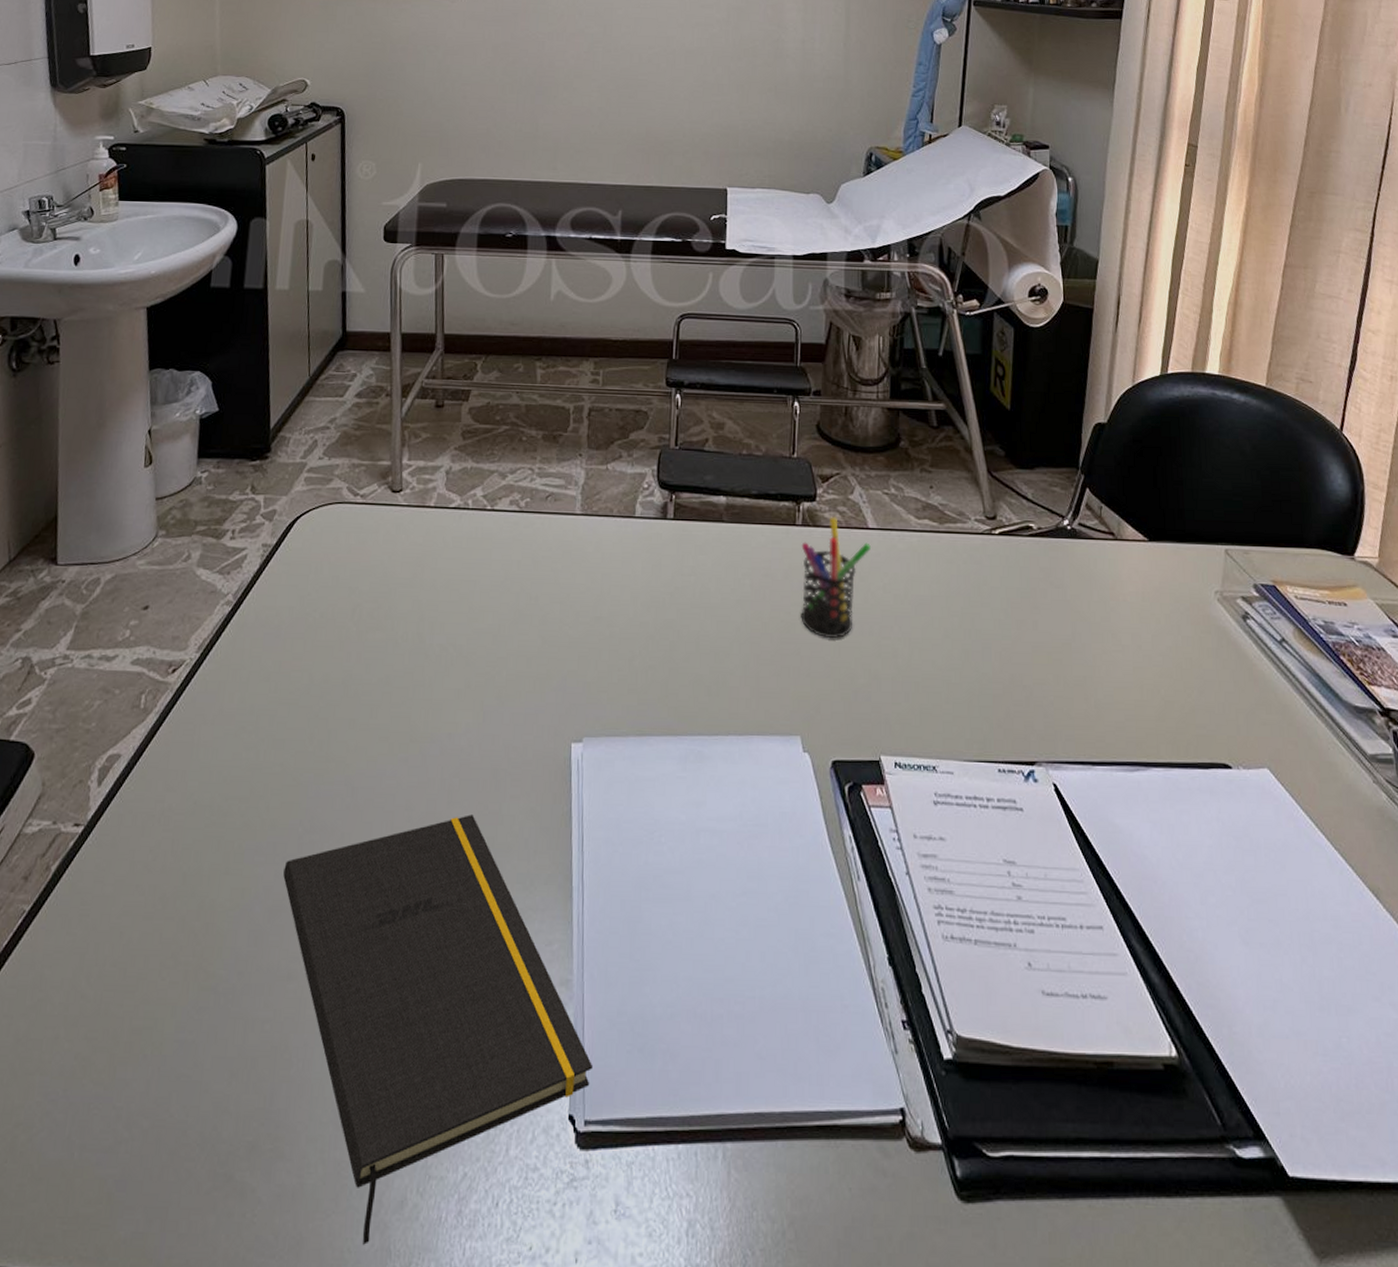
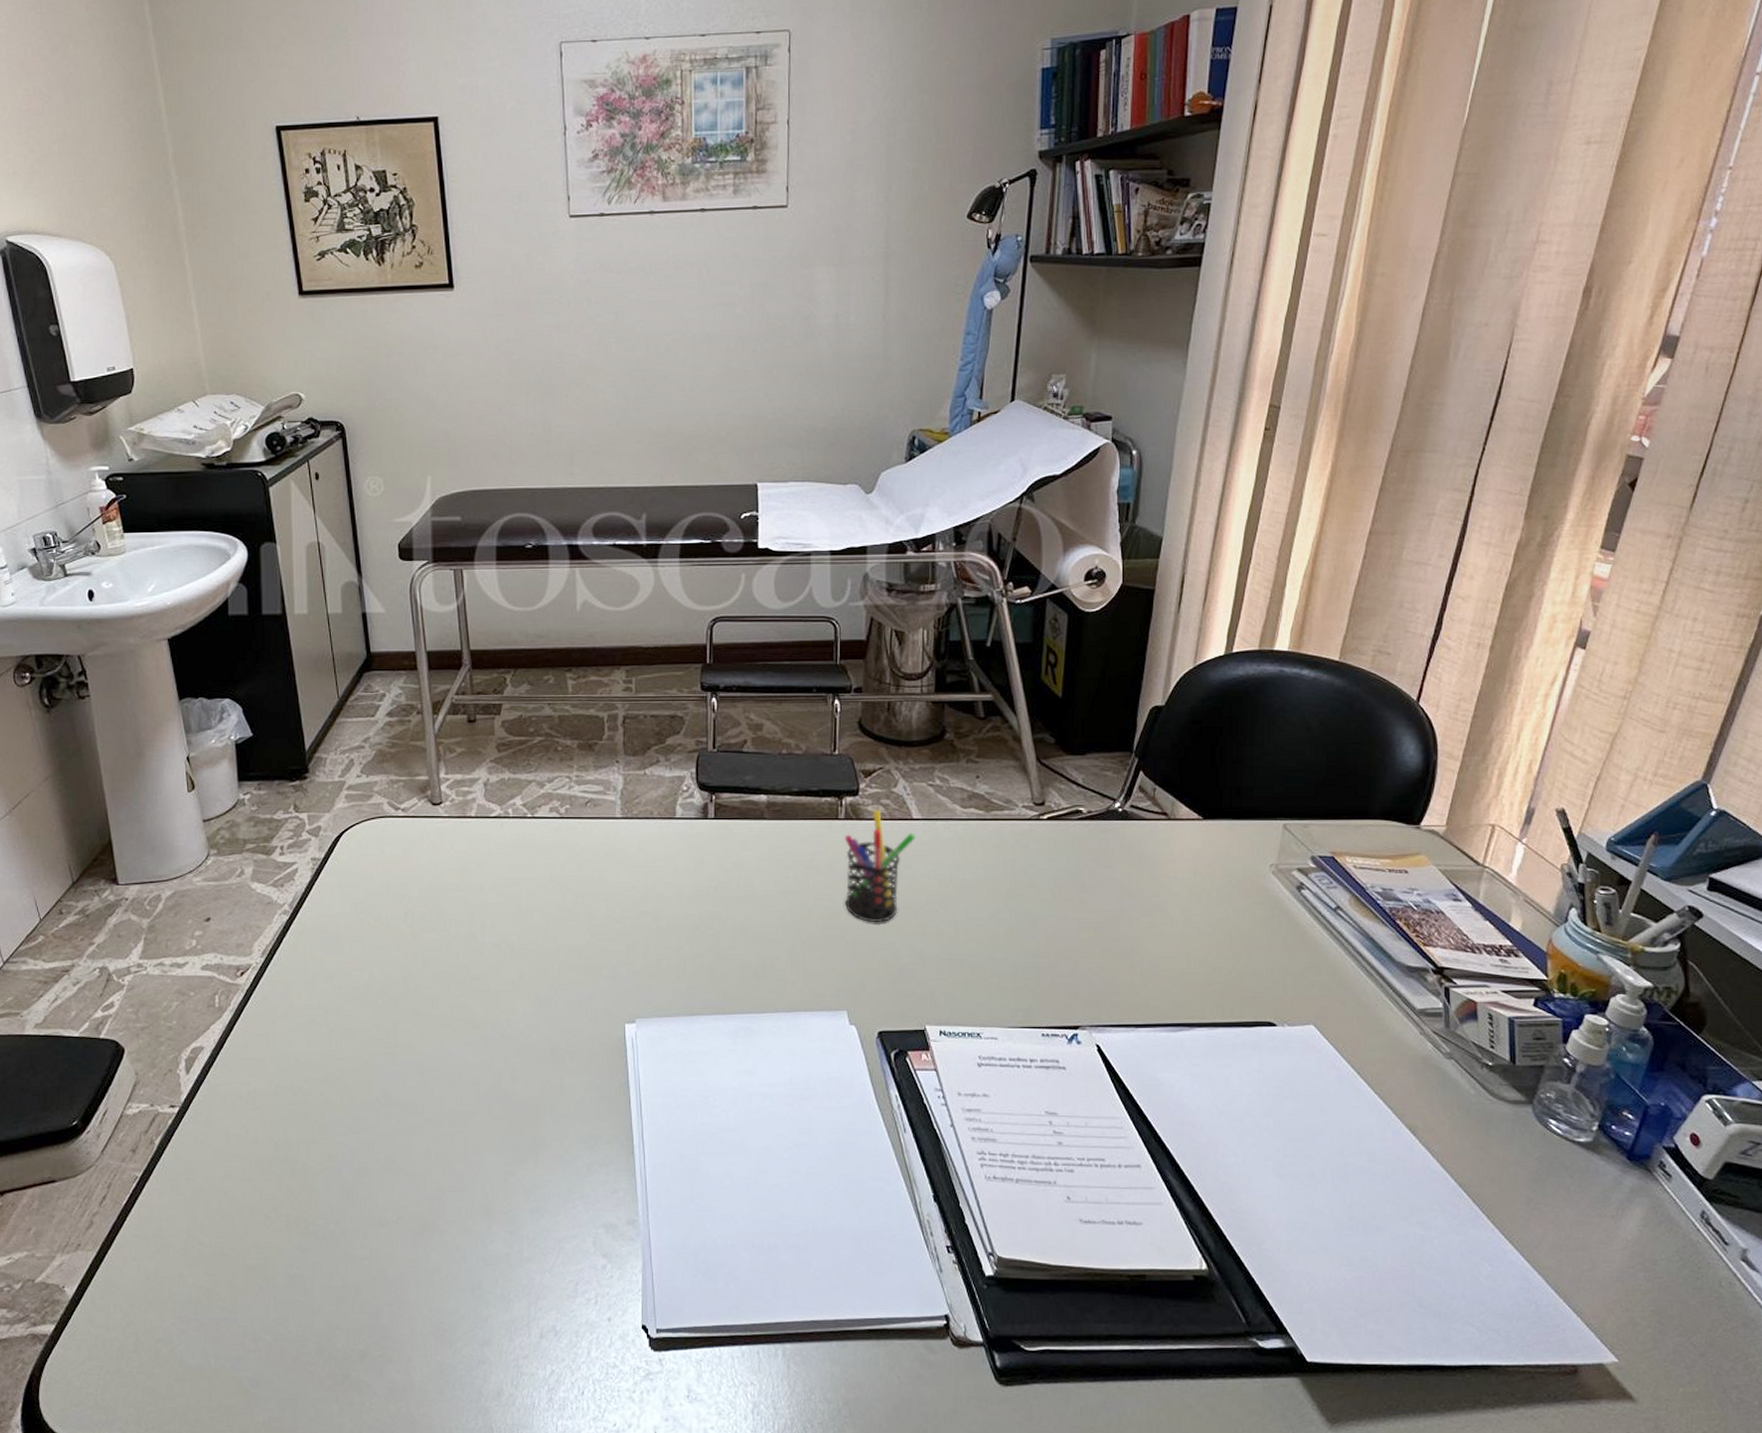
notepad: present [283,814,594,1245] -> none [365,1088,662,1424]

